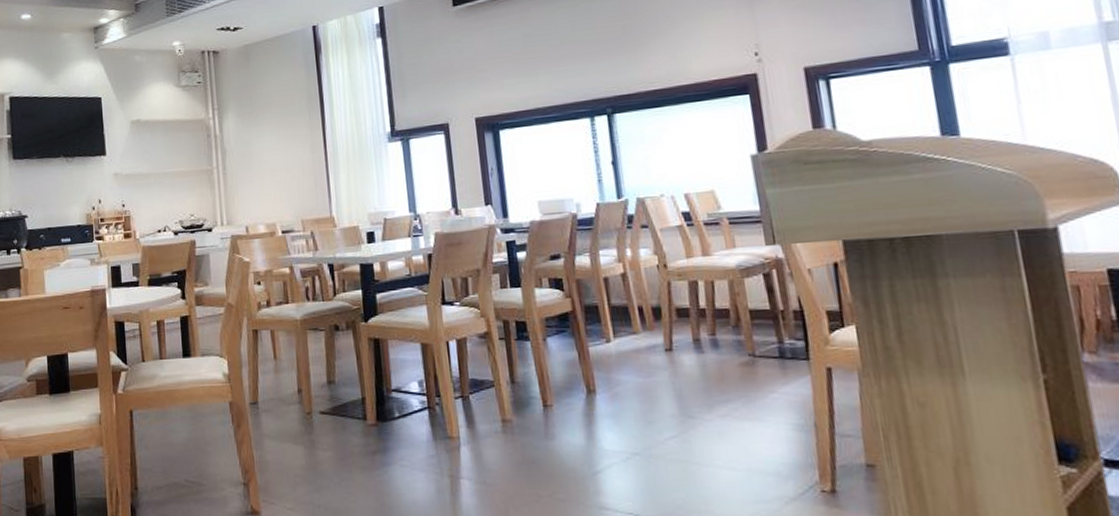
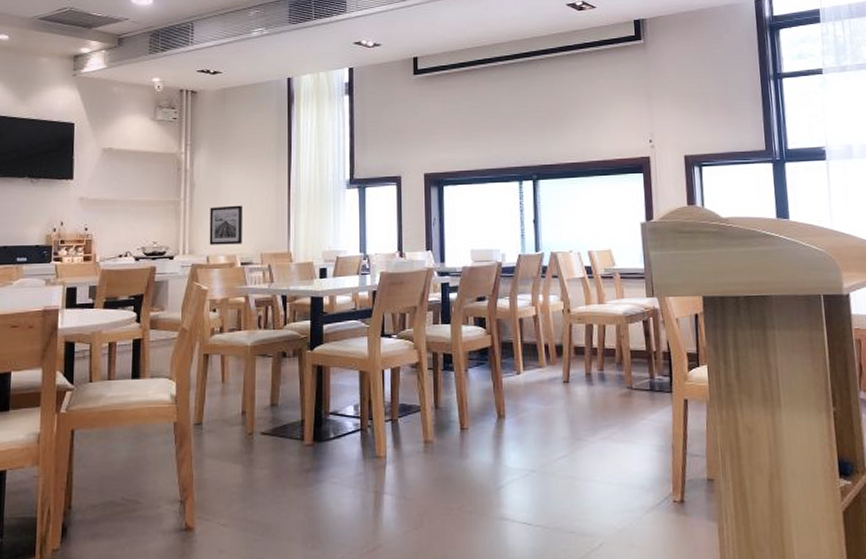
wall art: none [244,169,281,214] -> present [209,205,242,245]

